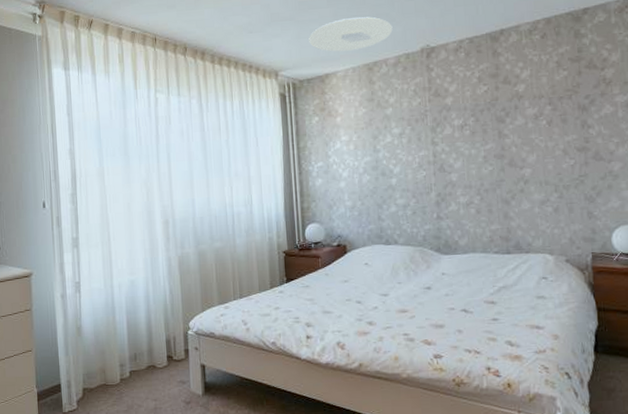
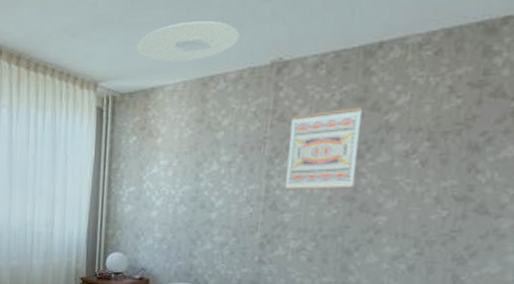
wall art: none [444,82,502,154] -> present [285,107,363,191]

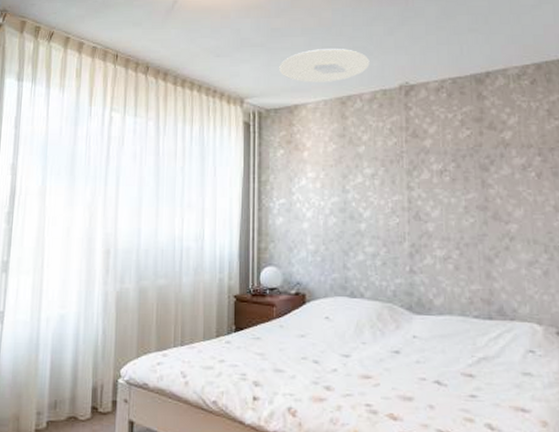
wall art: present [285,107,363,191] -> none [422,126,485,201]

